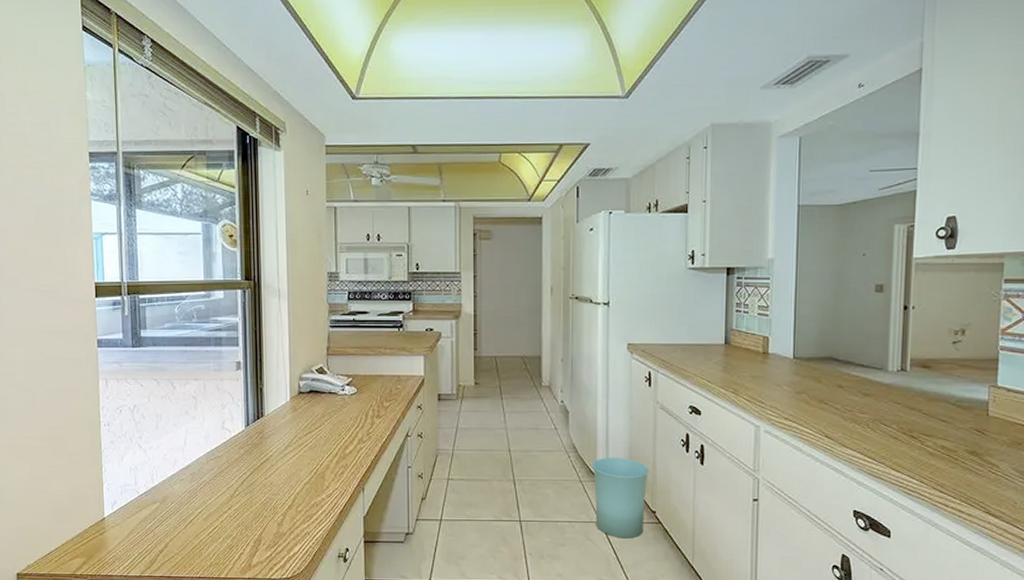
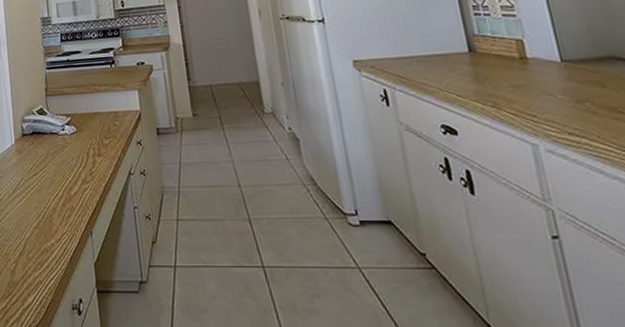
waste bin: present [592,457,650,539] -> none [335,188,415,288]

